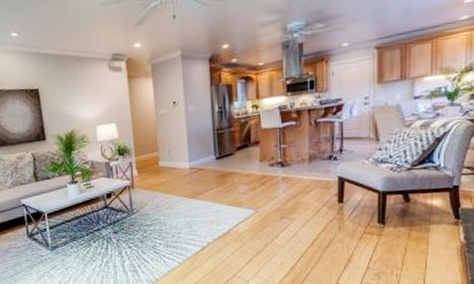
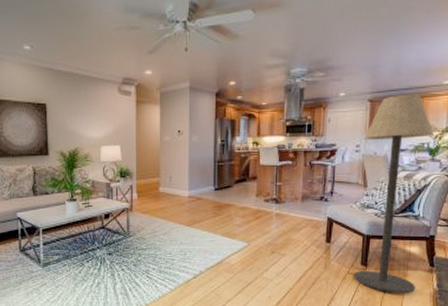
floor lamp: none [371,34,452,251] -> present [354,94,435,294]

